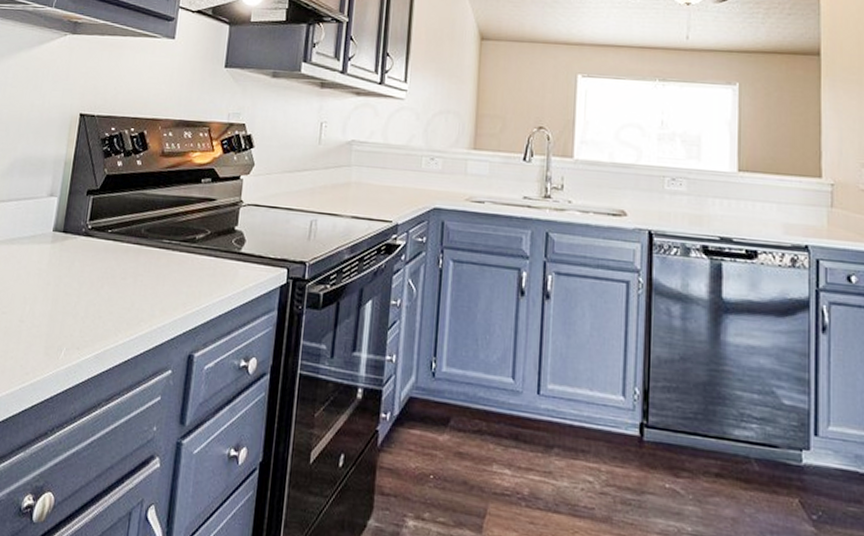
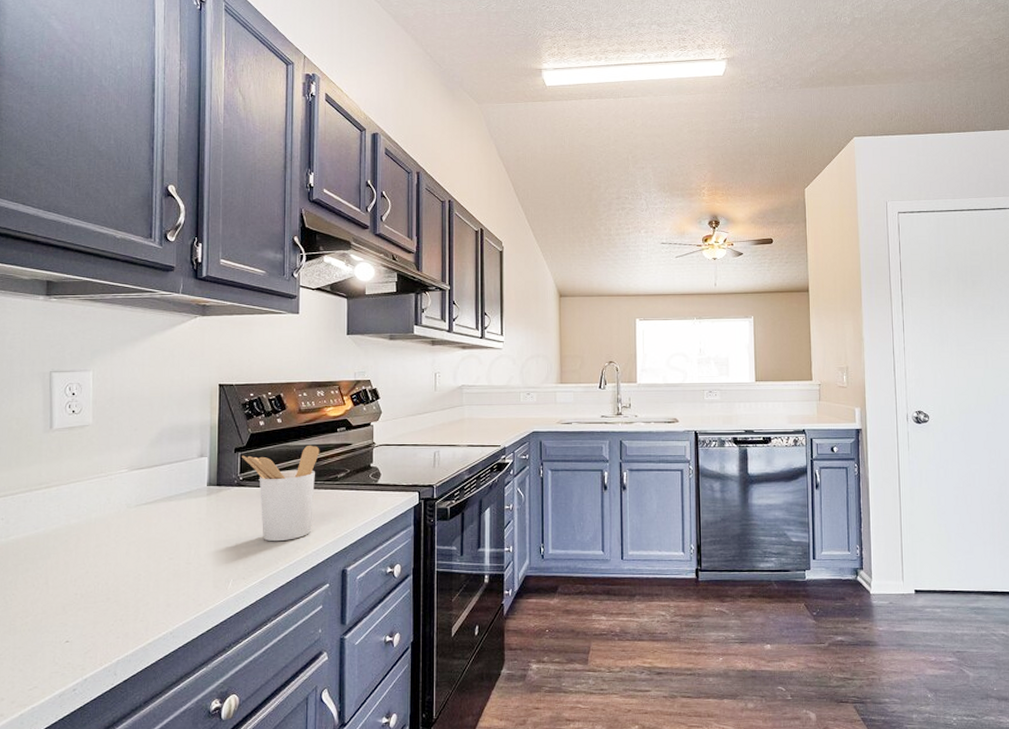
utensil holder: none [94,195,180,309] -> present [242,445,320,542]

